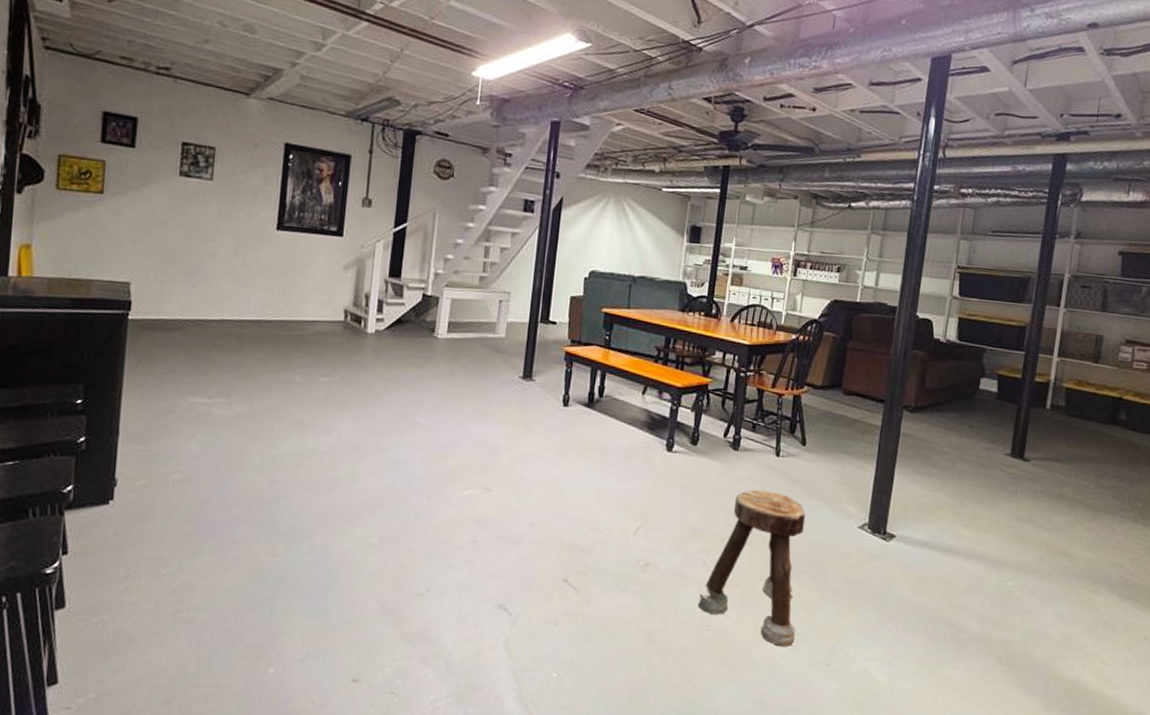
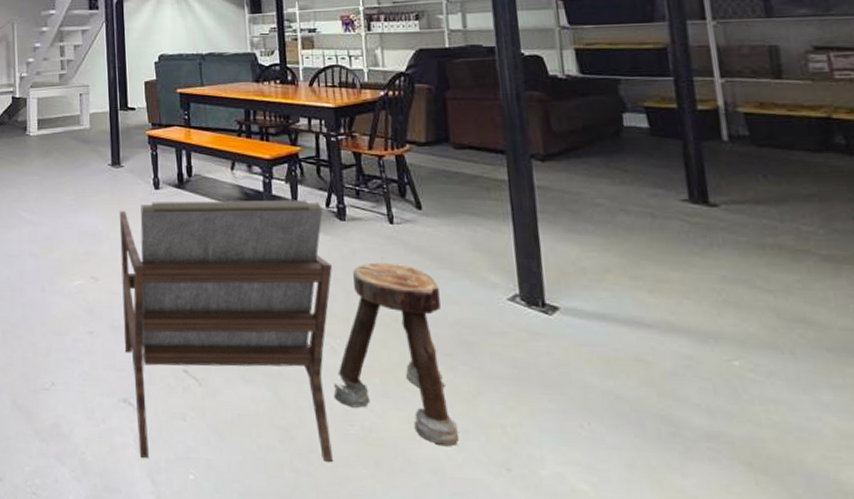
armchair: none [507,418,721,661] -> present [119,200,333,463]

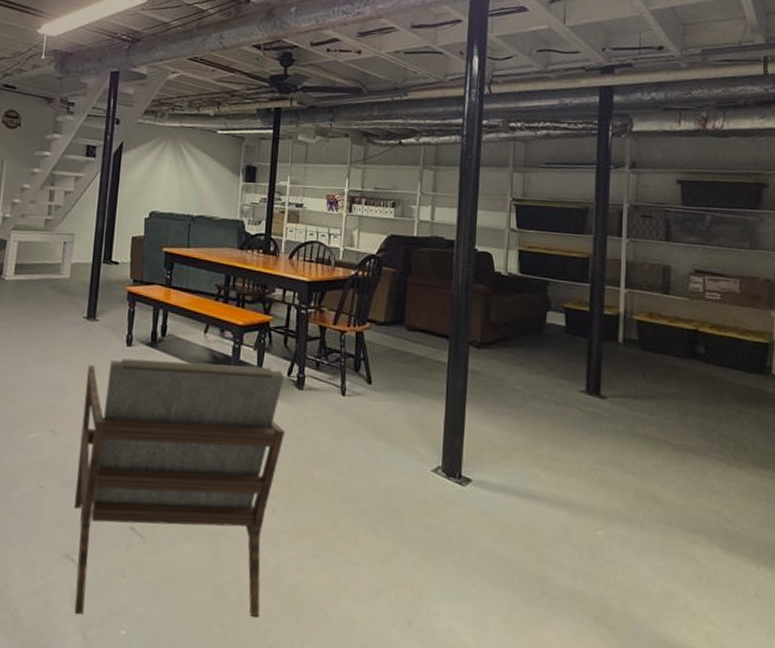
stool: present [333,262,460,447] -> none [268,430,375,603]

